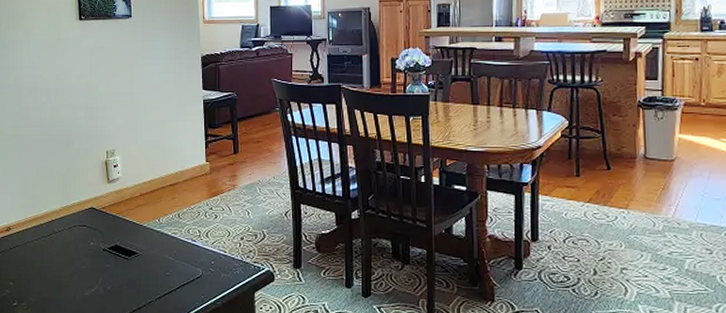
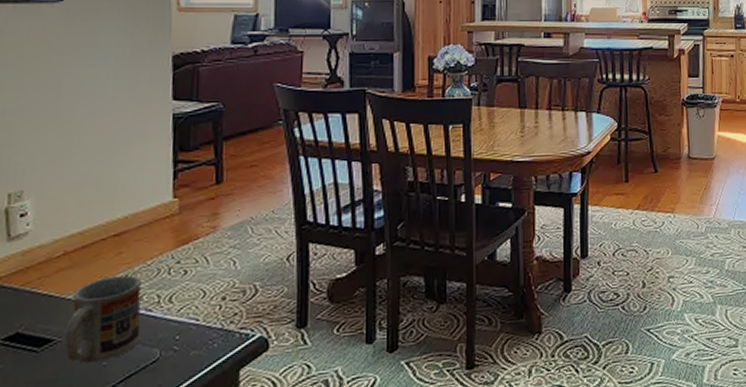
cup: none [143,214,189,272] -> present [64,275,141,363]

